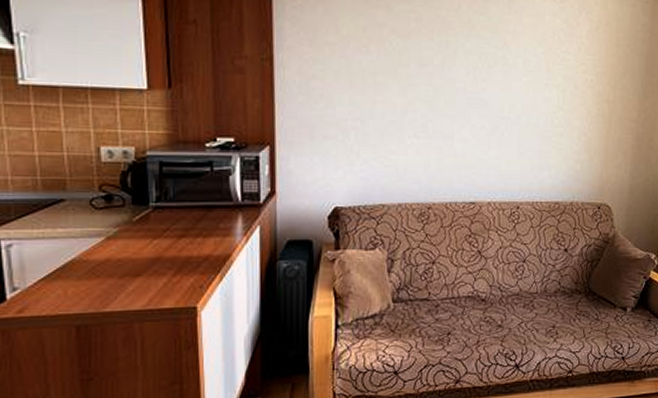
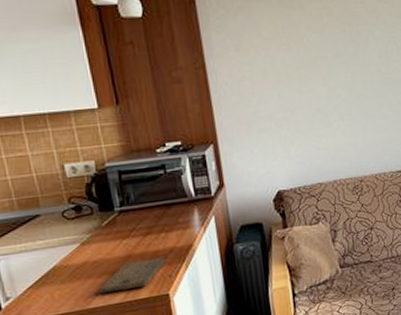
cutting board: none [117,265,199,298] -> present [98,257,166,294]

